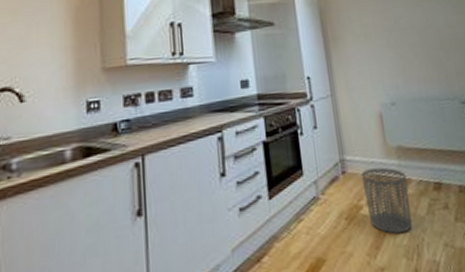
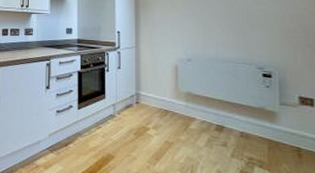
waste bin: present [361,167,413,234] -> none [152,104,191,155]

